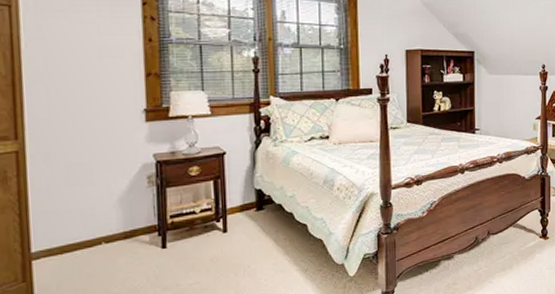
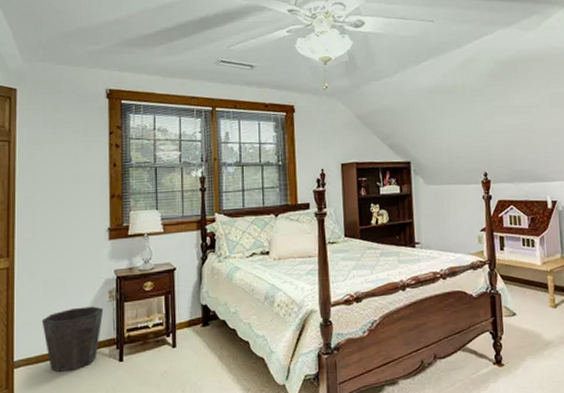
waste bin: none [64,192,142,262] -> present [41,306,104,372]

